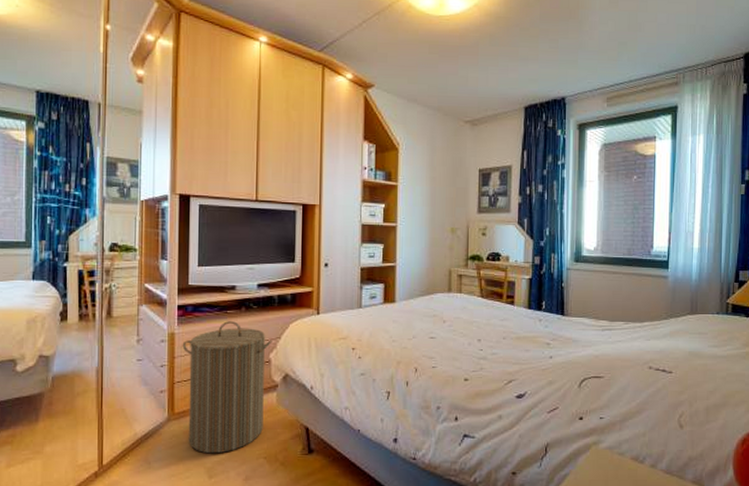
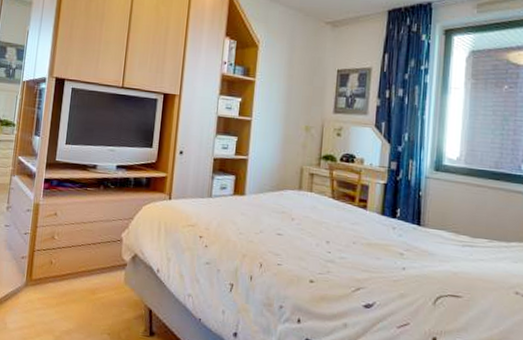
laundry hamper: present [182,321,273,454] -> none [41,198,126,324]

